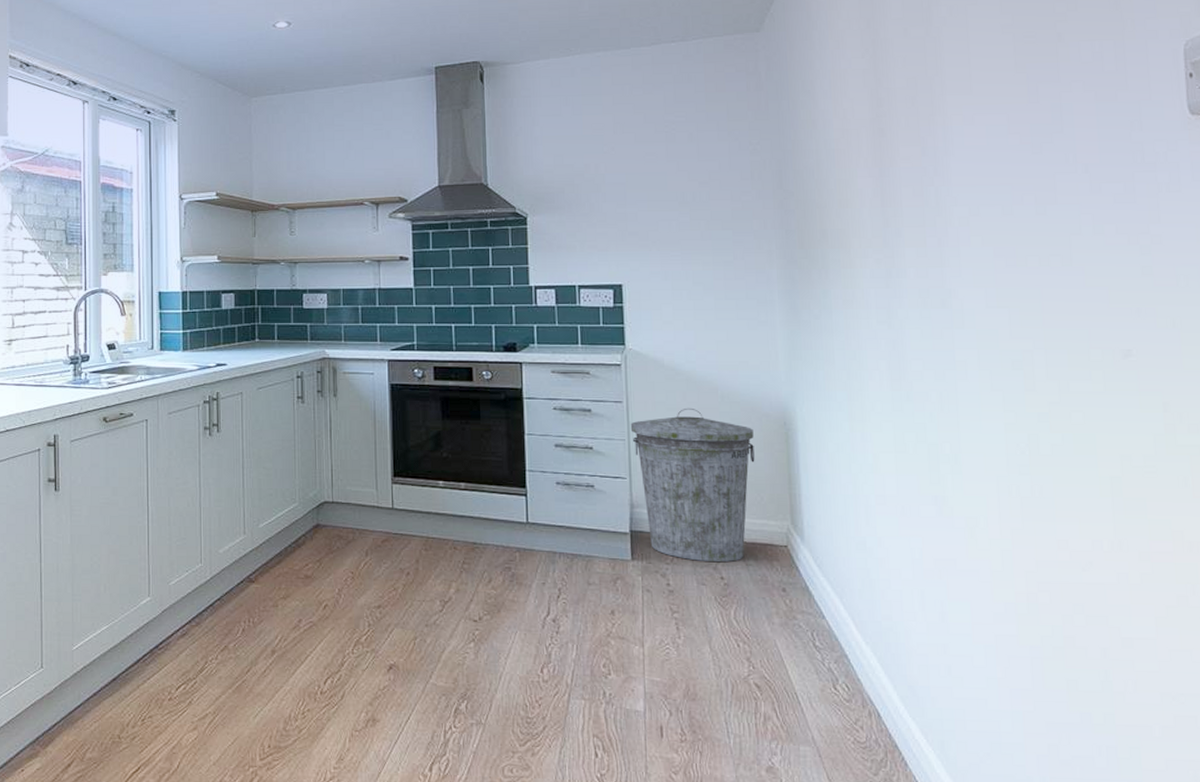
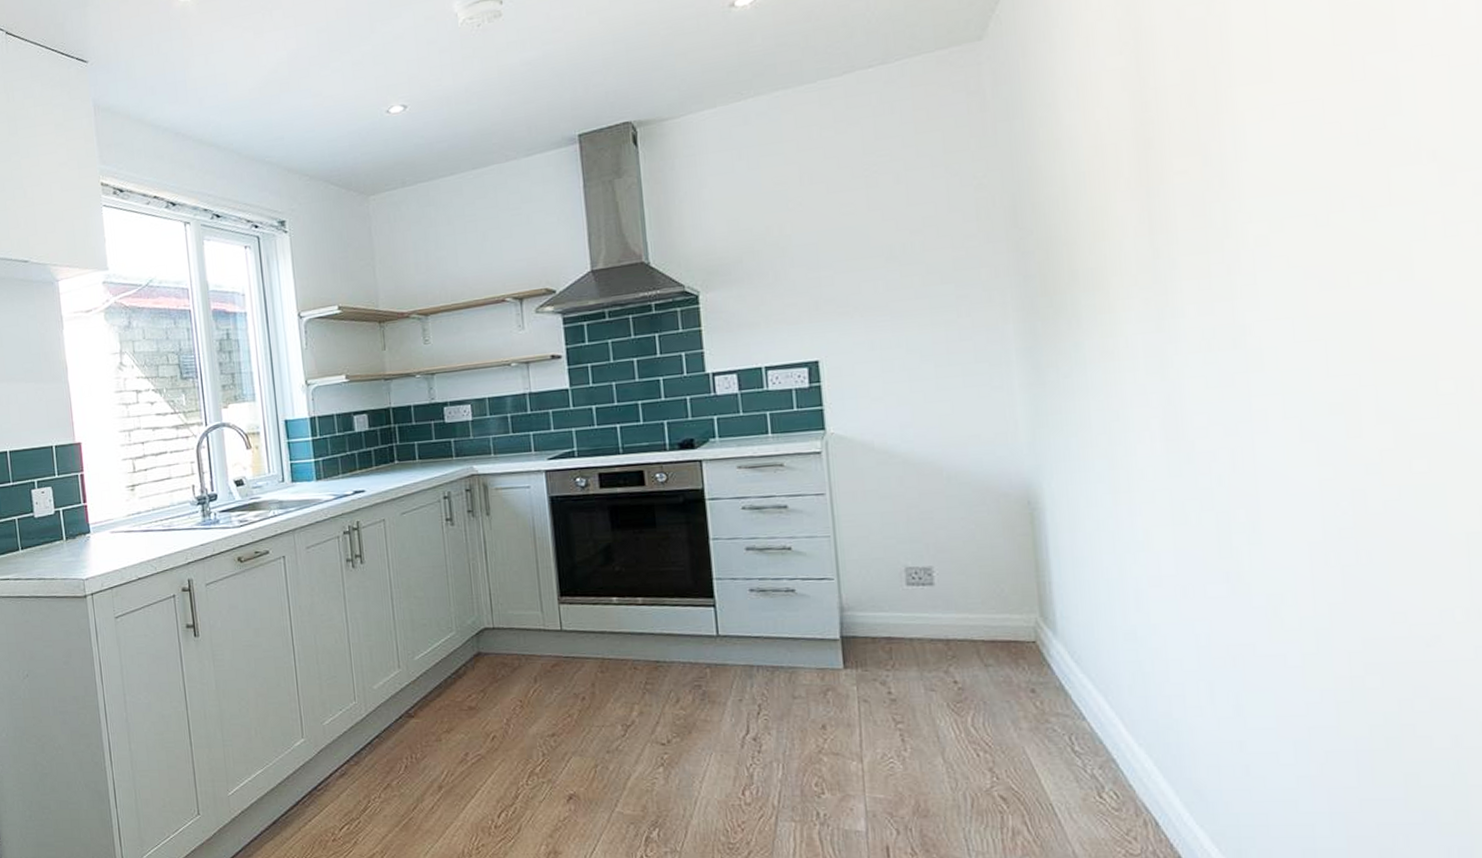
trash can: present [630,407,755,563] -> none [835,493,992,665]

